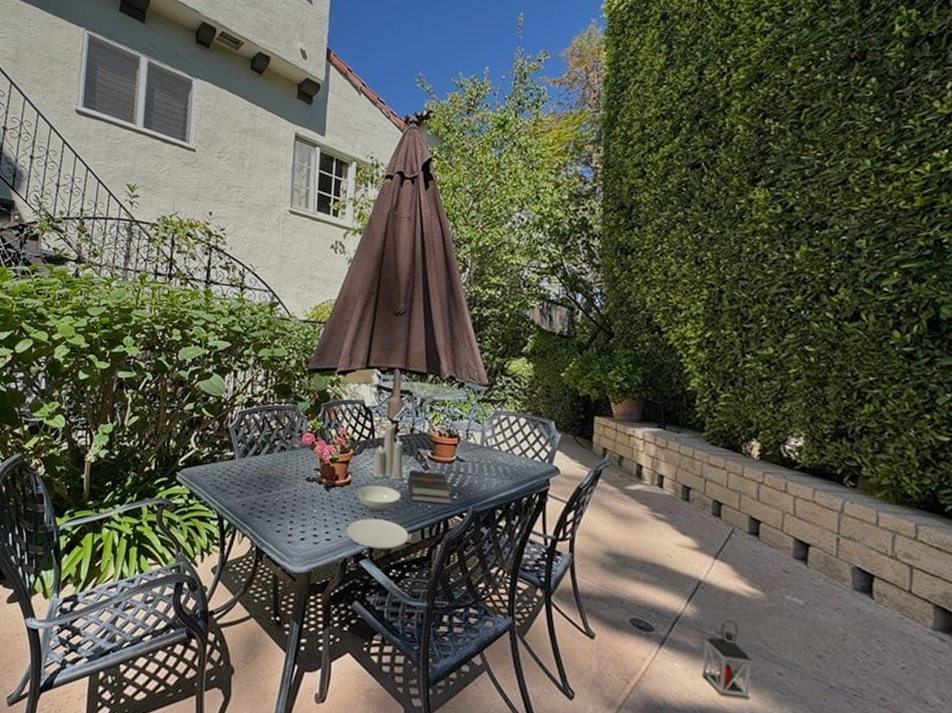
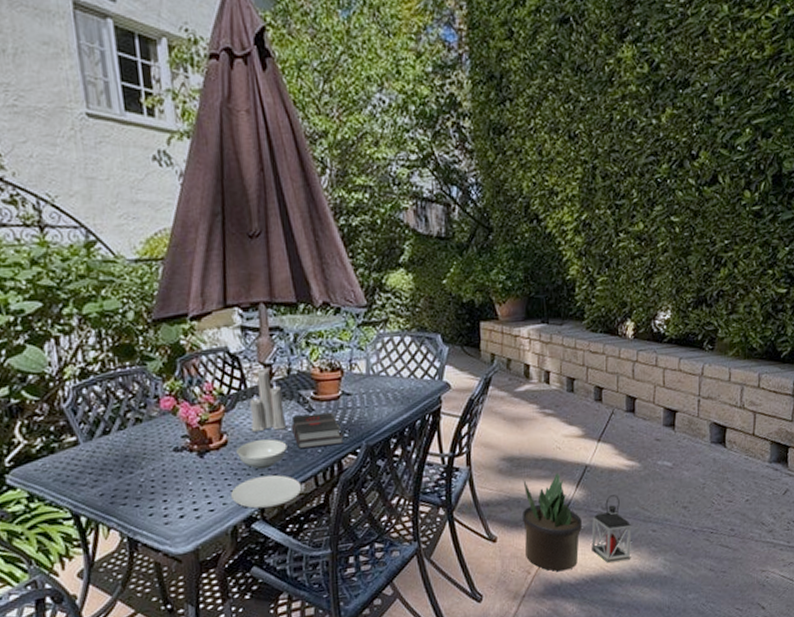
planter: none [624,579,692,692] -> present [523,473,582,572]

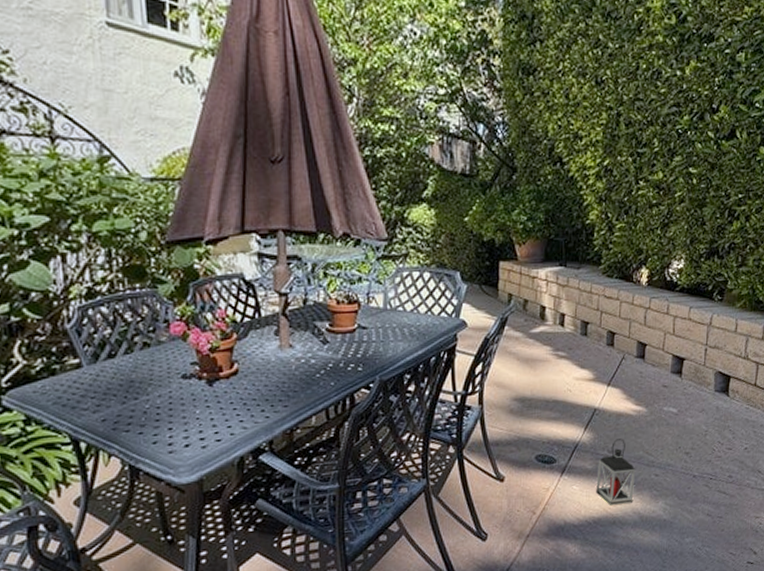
plate: present [231,474,302,509] -> none [239,406,313,441]
bowl: present [236,439,288,470] -> none [247,369,300,401]
candle: present [249,365,287,432] -> none [263,294,300,361]
hardback book: present [292,412,343,449] -> none [305,345,357,381]
planter: present [523,473,582,572] -> none [531,415,588,513]

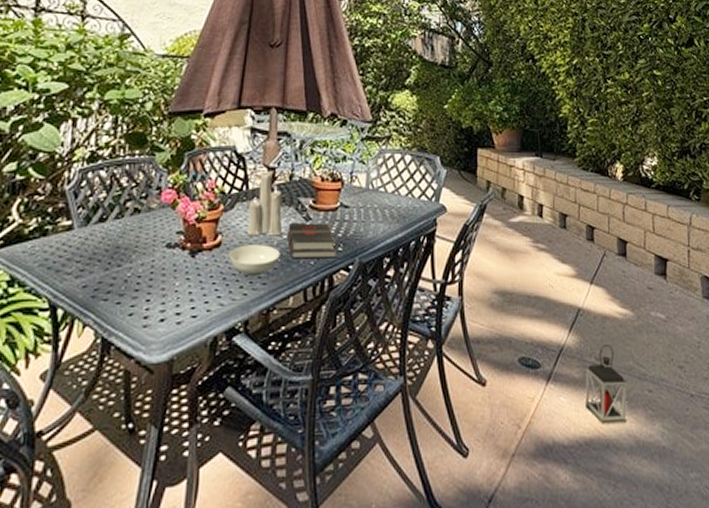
bowl: none [247,369,300,401] -> present [229,245,280,277]
candle: none [263,294,300,361] -> present [248,168,283,236]
hardback book: none [305,345,357,381] -> present [287,223,337,259]

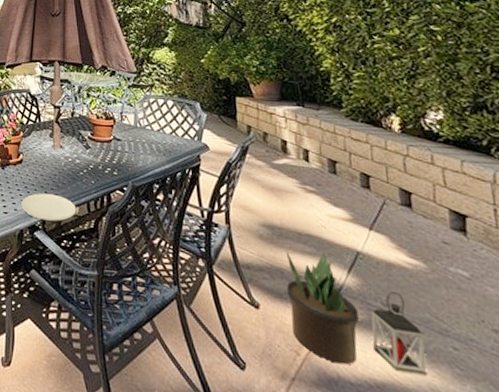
plate: none [216,283,290,321] -> present [21,193,77,222]
bowl: present [229,245,280,277] -> none [29,163,67,188]
candle: present [248,168,283,236] -> none [42,107,68,159]
hardback book: present [287,223,337,259] -> none [72,149,113,180]
planter: none [514,314,575,429] -> present [285,250,359,365]

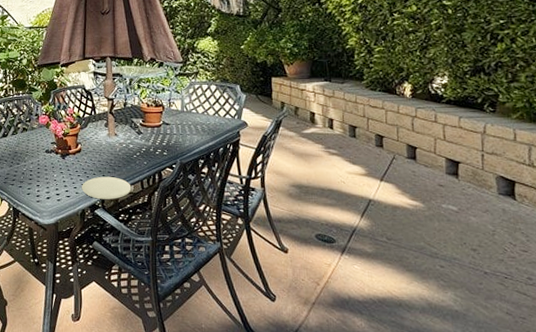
planter: present [285,250,359,365] -> none [311,203,368,288]
lantern: present [371,292,427,377] -> none [377,228,419,290]

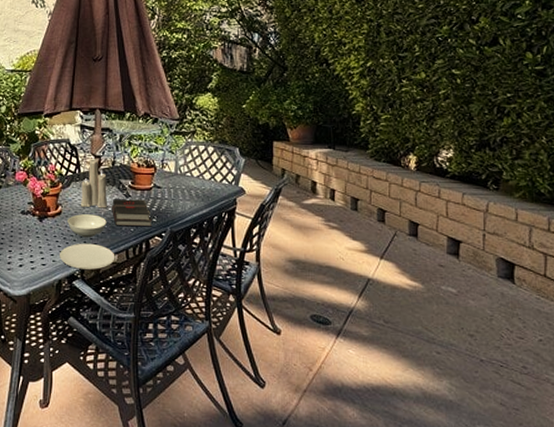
bowl: none [87,151,122,172] -> present [67,214,107,238]
candle: none [97,99,123,145] -> present [81,156,108,209]
hardback book: none [126,136,163,160] -> present [112,199,152,227]

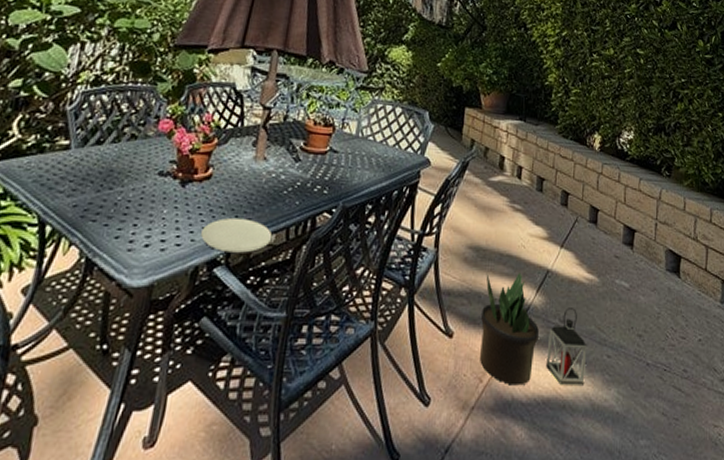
bowl: present [67,214,107,238] -> none [218,179,268,211]
candle: present [81,156,108,209] -> none [238,107,275,174]
hardback book: present [112,199,152,227] -> none [275,162,322,201]
planter: none [306,281,364,375] -> present [479,273,539,386]
lantern: none [373,311,415,378] -> present [546,308,587,387]

